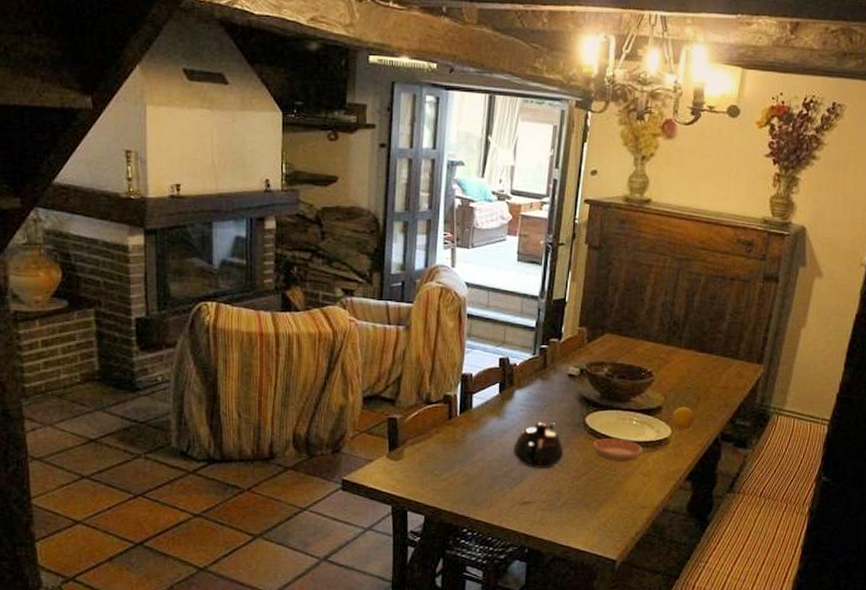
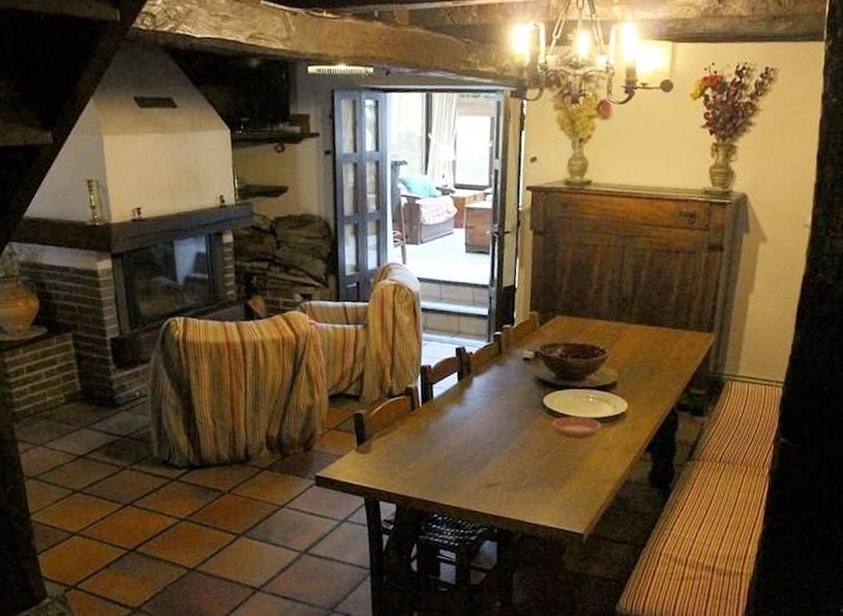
teapot: present [512,422,564,468] -> none [475,406,525,451]
fruit: present [672,406,695,430] -> none [627,380,650,403]

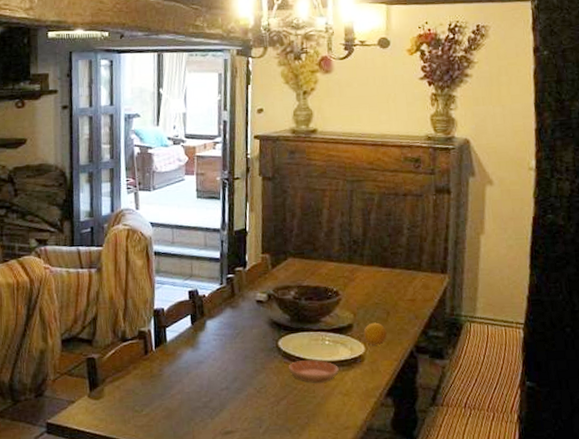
fruit: none [627,380,650,403] -> present [363,322,387,346]

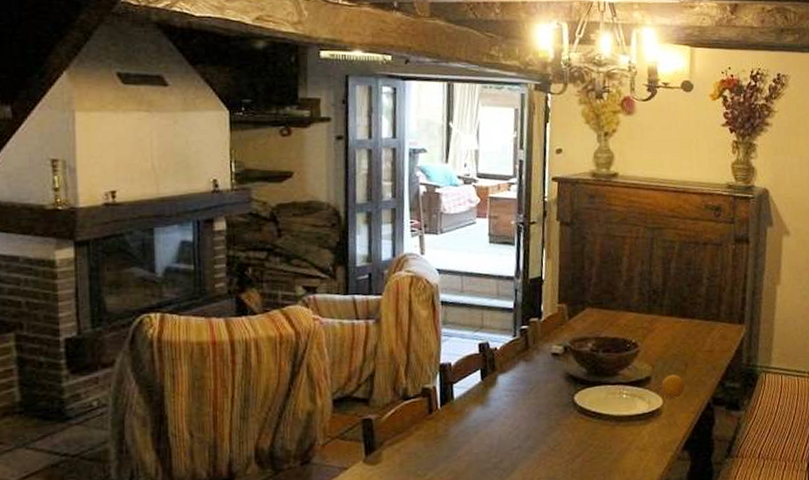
saucer: present [289,360,339,383] -> none [585,414,636,438]

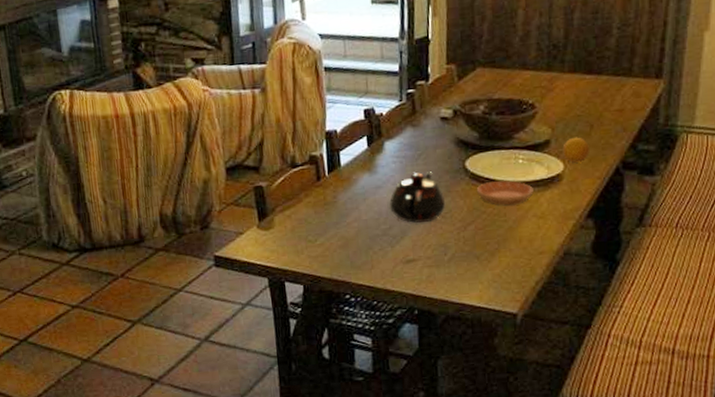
teapot: none [500,405,556,456] -> present [389,171,446,223]
saucer: none [585,414,636,438] -> present [477,180,534,206]

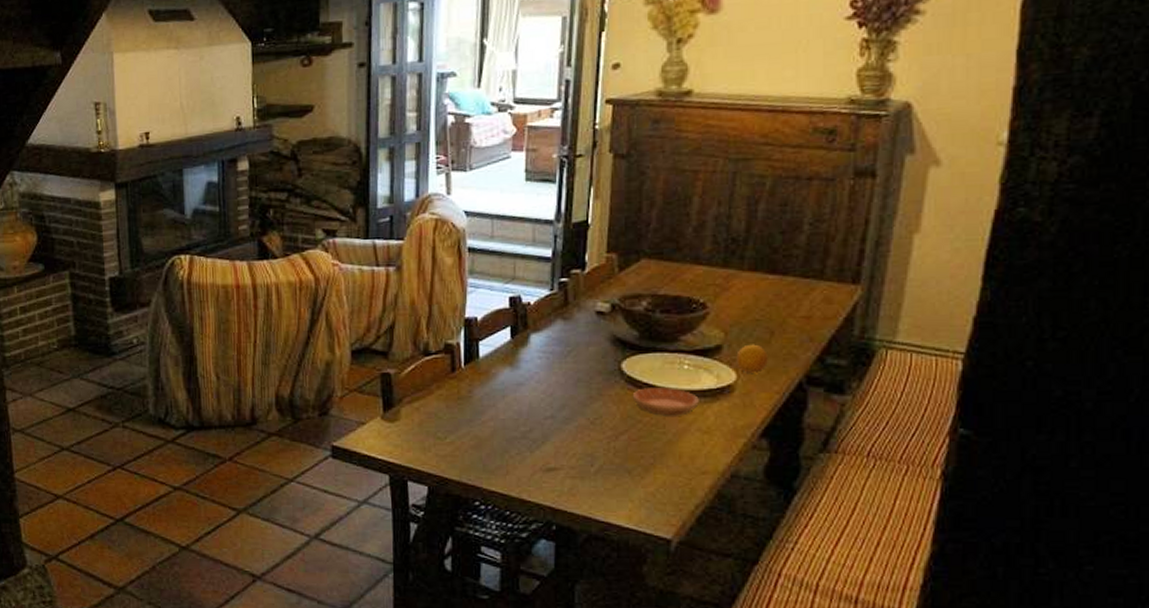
teapot: present [389,171,446,223] -> none [530,371,596,427]

